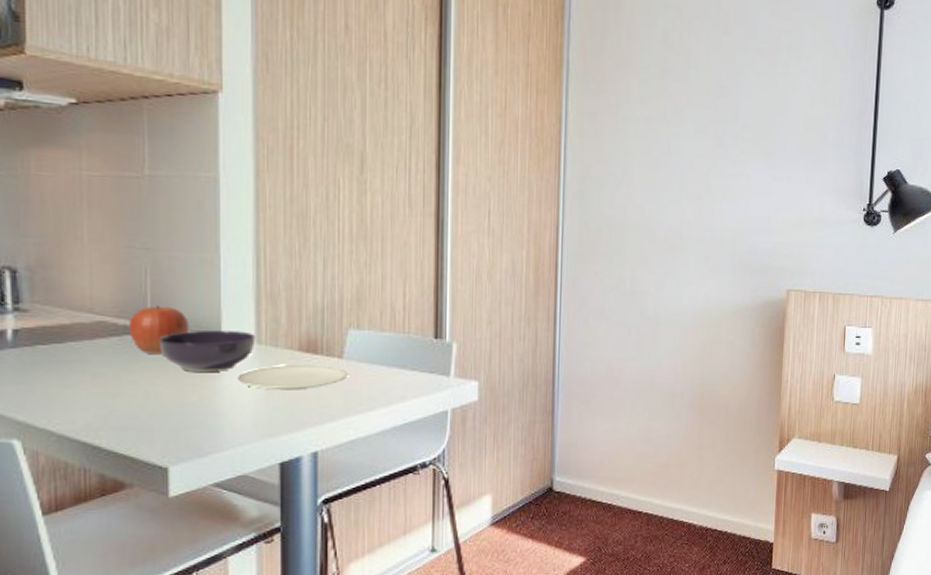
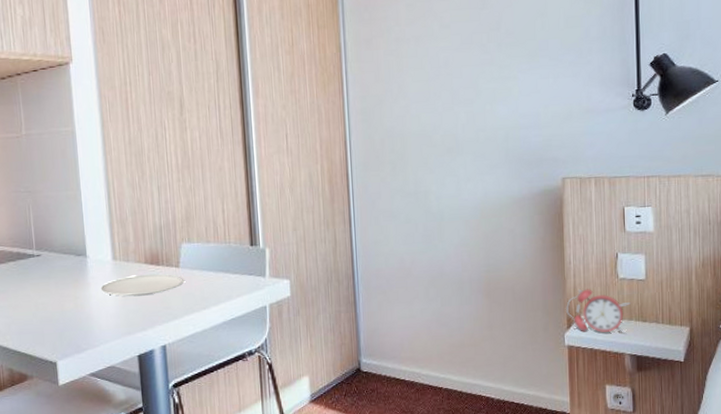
fruit: present [129,306,189,355] -> none [20,235,64,274]
bowl: present [159,329,256,373] -> none [42,251,112,286]
alarm clock: none [779,410,843,460] -> present [566,289,631,334]

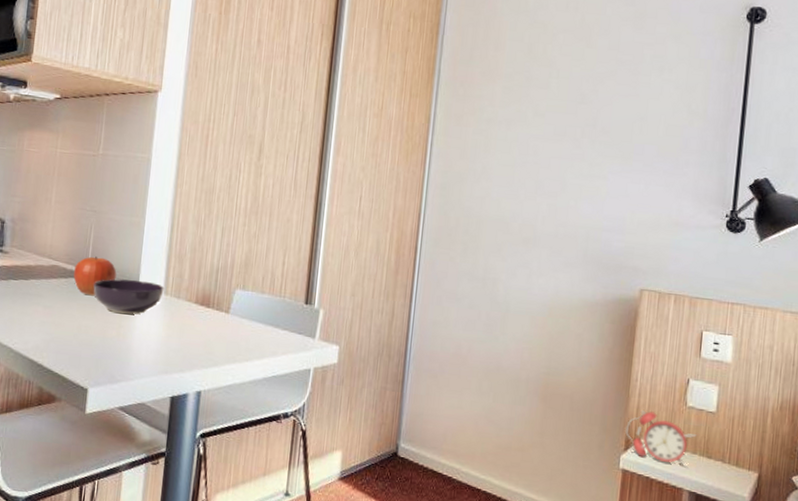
fruit: none [20,235,64,274] -> present [73,256,117,296]
bowl: none [42,251,112,286] -> present [93,279,164,314]
plate: present [100,273,185,297] -> none [146,313,233,337]

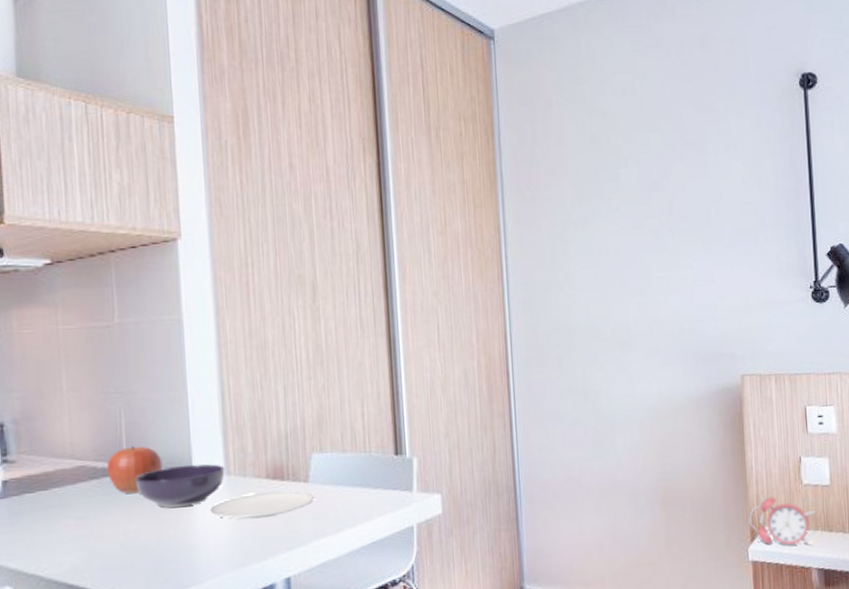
plate: none [146,313,233,337] -> present [209,490,316,519]

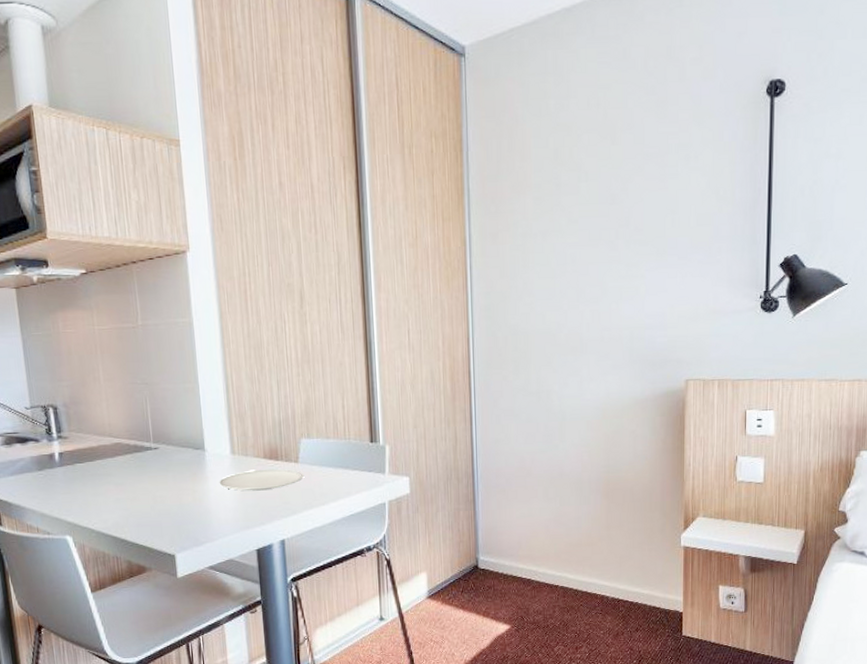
fruit: present [107,446,163,495] -> none [137,428,181,467]
bowl: present [135,464,225,509] -> none [160,444,231,480]
alarm clock: present [749,496,816,546] -> none [684,491,748,536]

